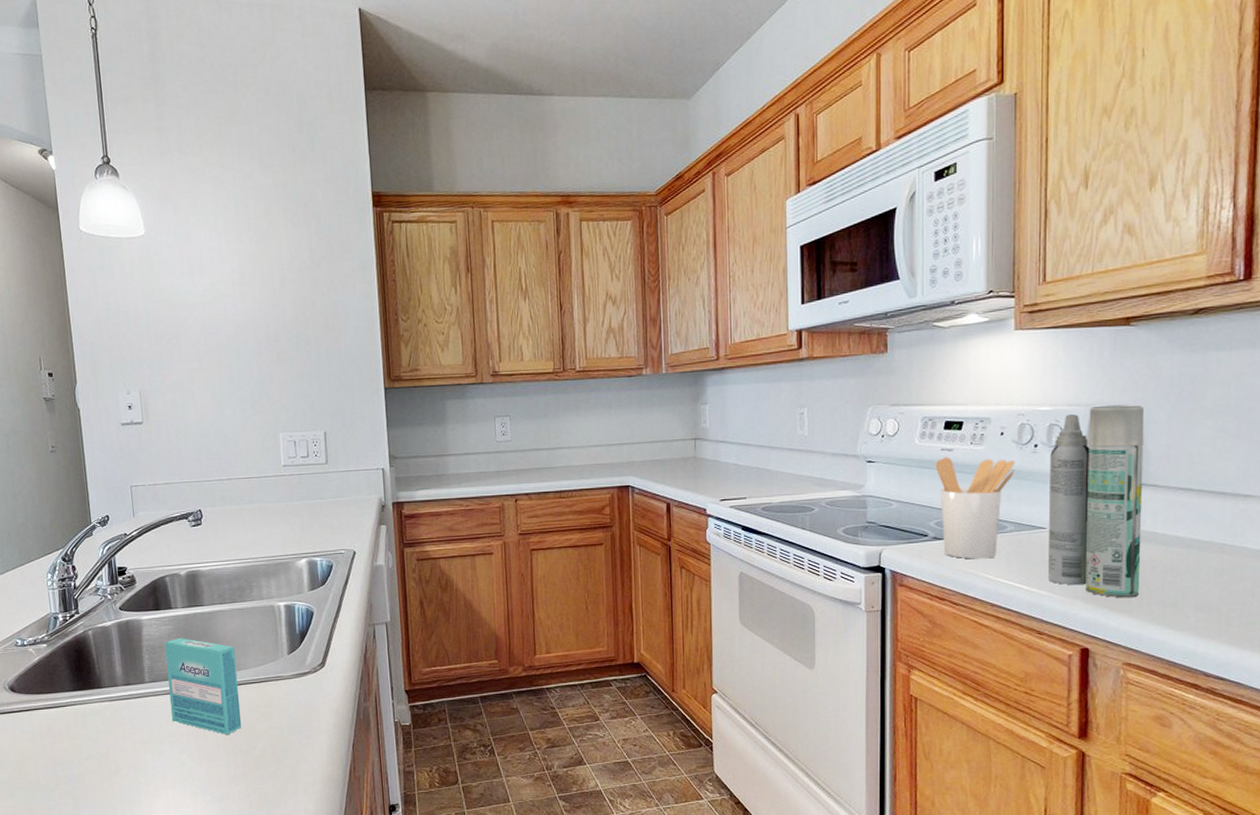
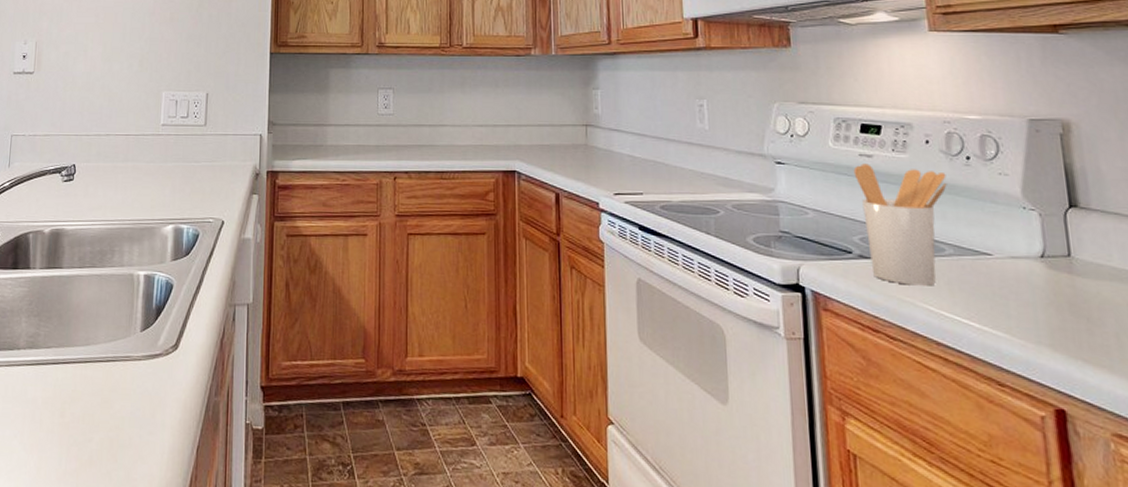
cosmetic container: present [165,638,242,734] -> none [9,302,87,420]
aerosol can: present [1048,405,1145,598] -> none [986,119,1119,350]

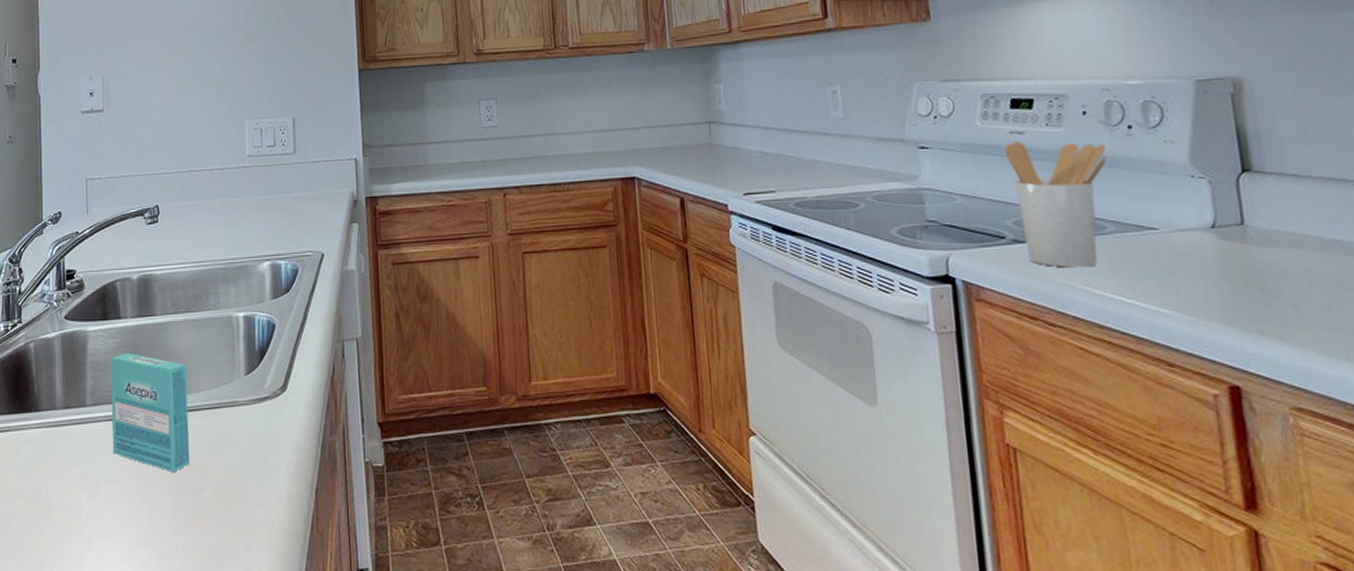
cosmetic container: none [9,302,87,420] -> present [111,353,190,472]

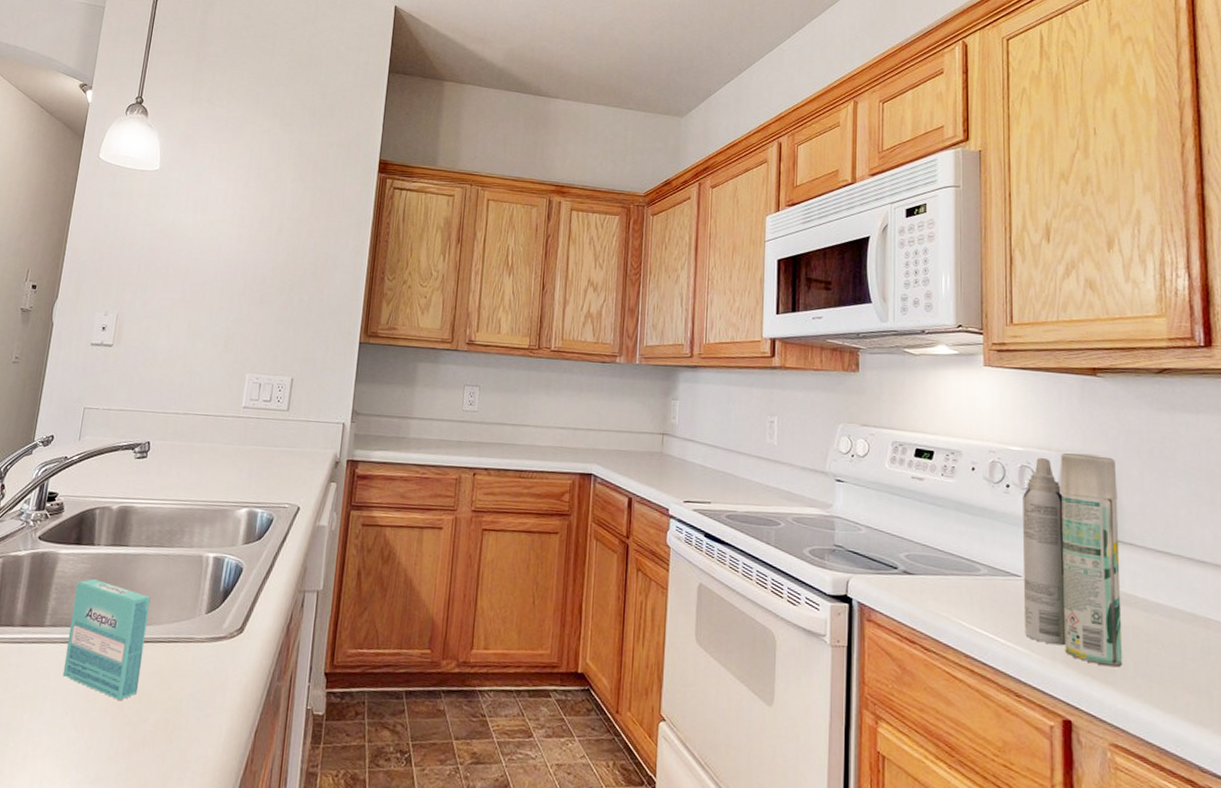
utensil holder: present [1004,141,1108,268] -> none [905,485,987,603]
aerosol can: none [1149,76,1298,320] -> present [1023,453,1123,668]

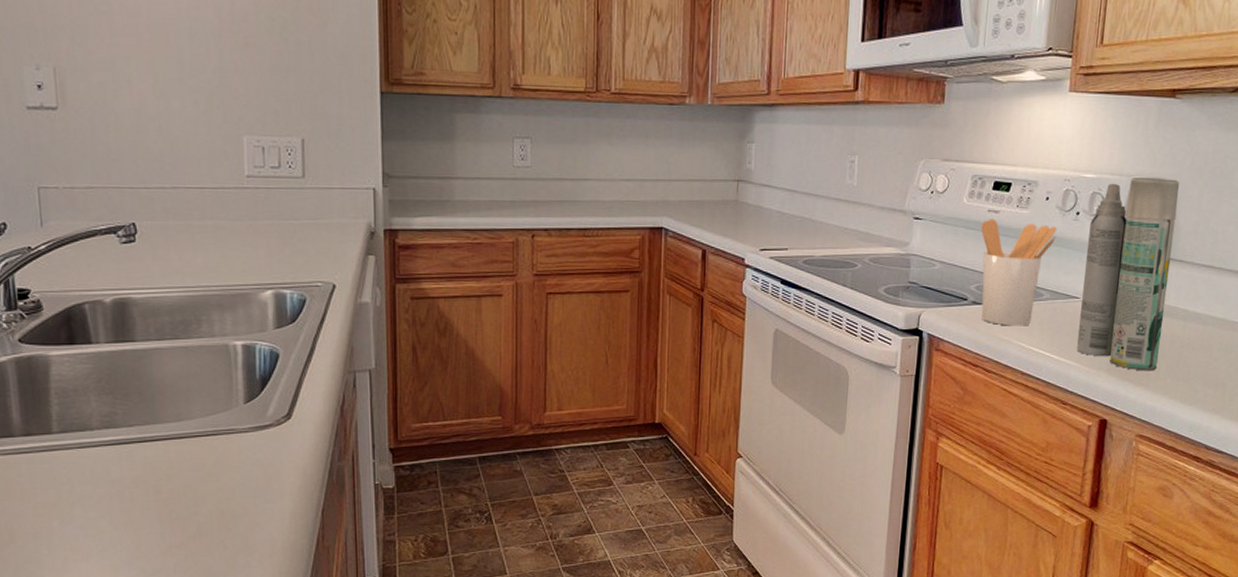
cosmetic container: present [62,579,151,700] -> none [81,380,182,497]
utensil holder: none [905,485,987,603] -> present [980,219,1057,326]

